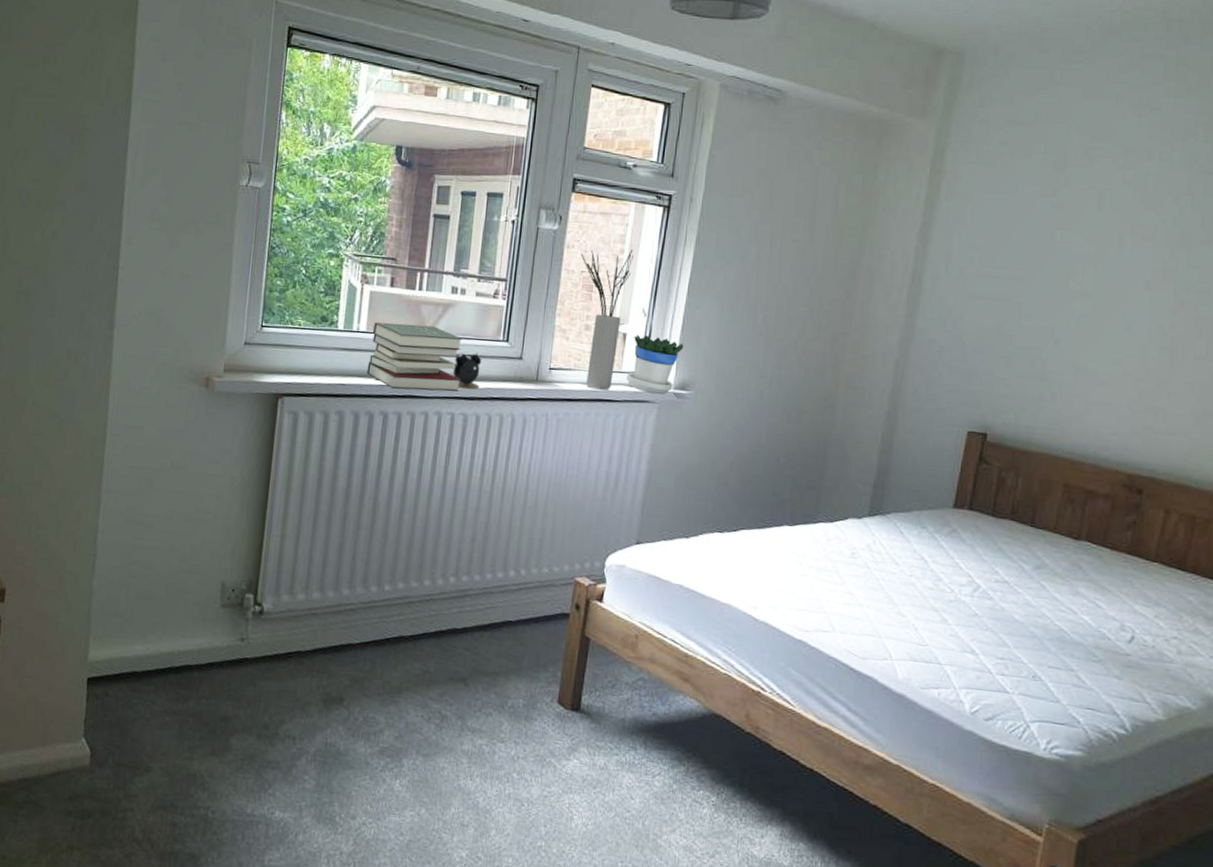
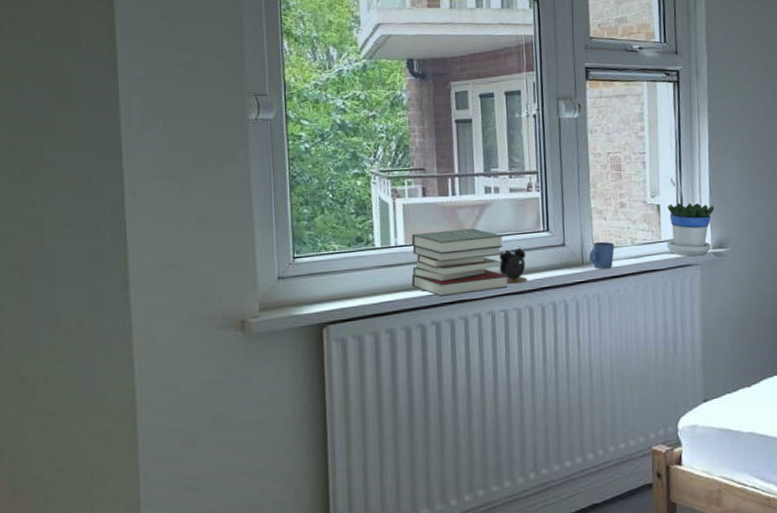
mug: none [544,361,572,392] -> present [589,241,615,270]
vase: present [580,249,634,390] -> none [604,125,655,263]

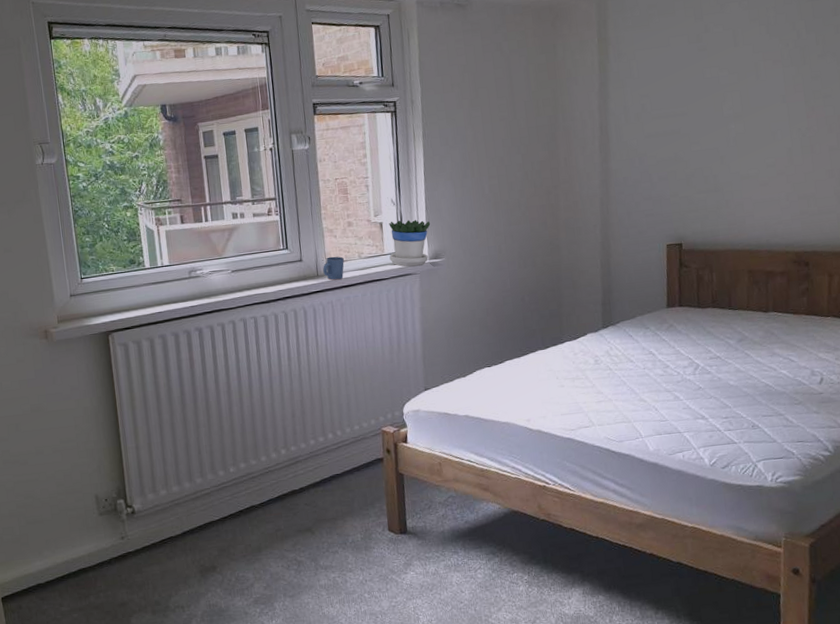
books: present [411,228,508,298] -> none [174,249,256,308]
alarm clock: present [499,246,528,285] -> none [247,262,272,296]

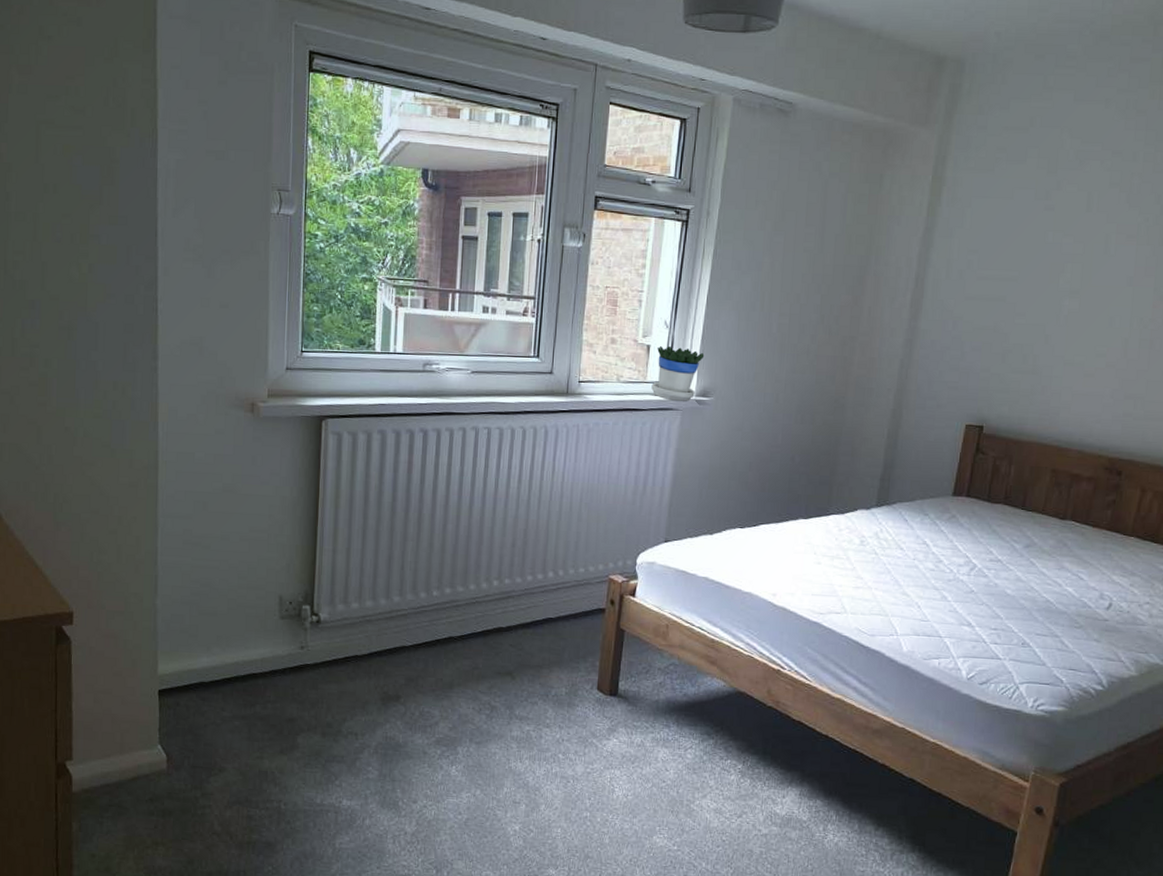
mug: present [323,256,344,281] -> none [574,374,600,403]

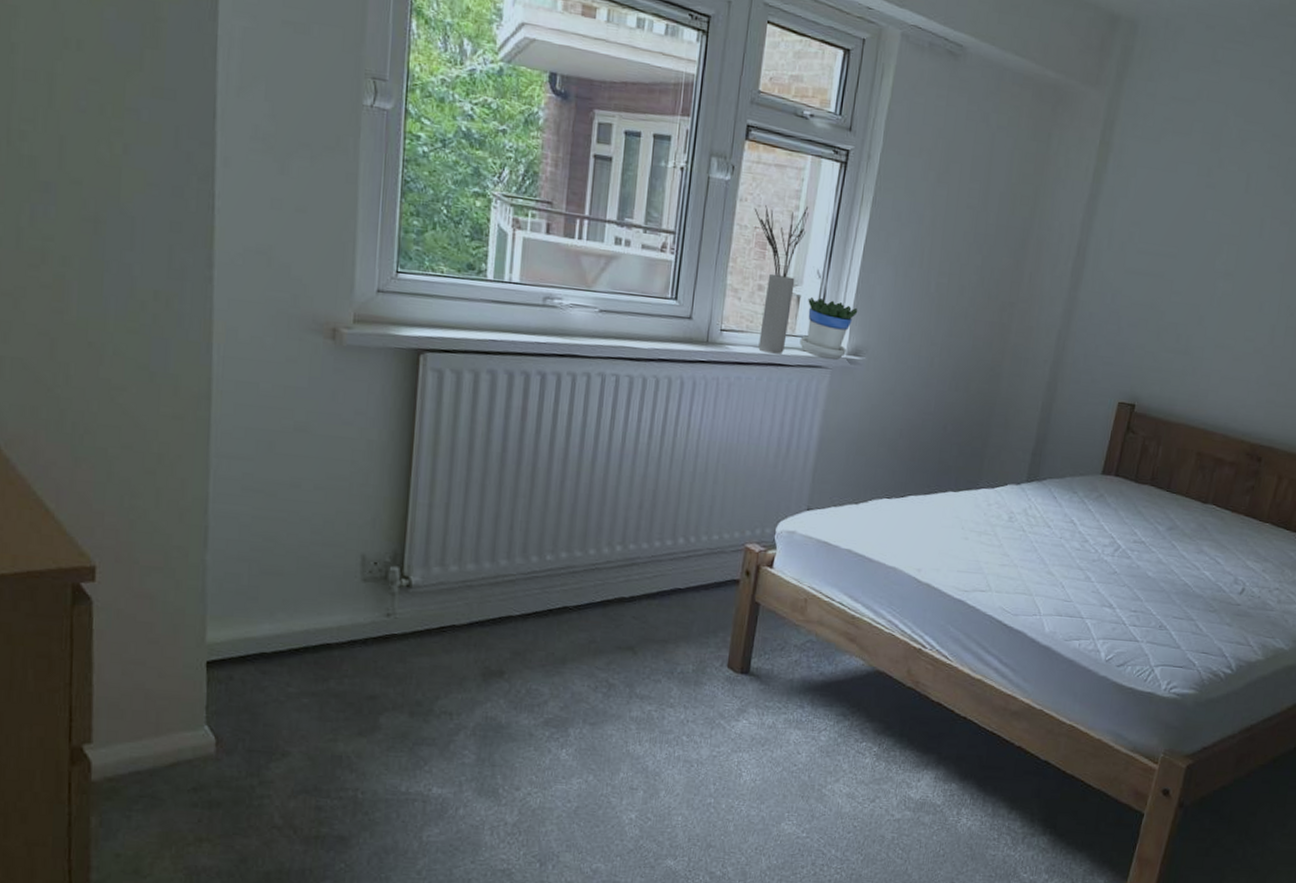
vase: none [604,263,655,400] -> present [754,204,809,354]

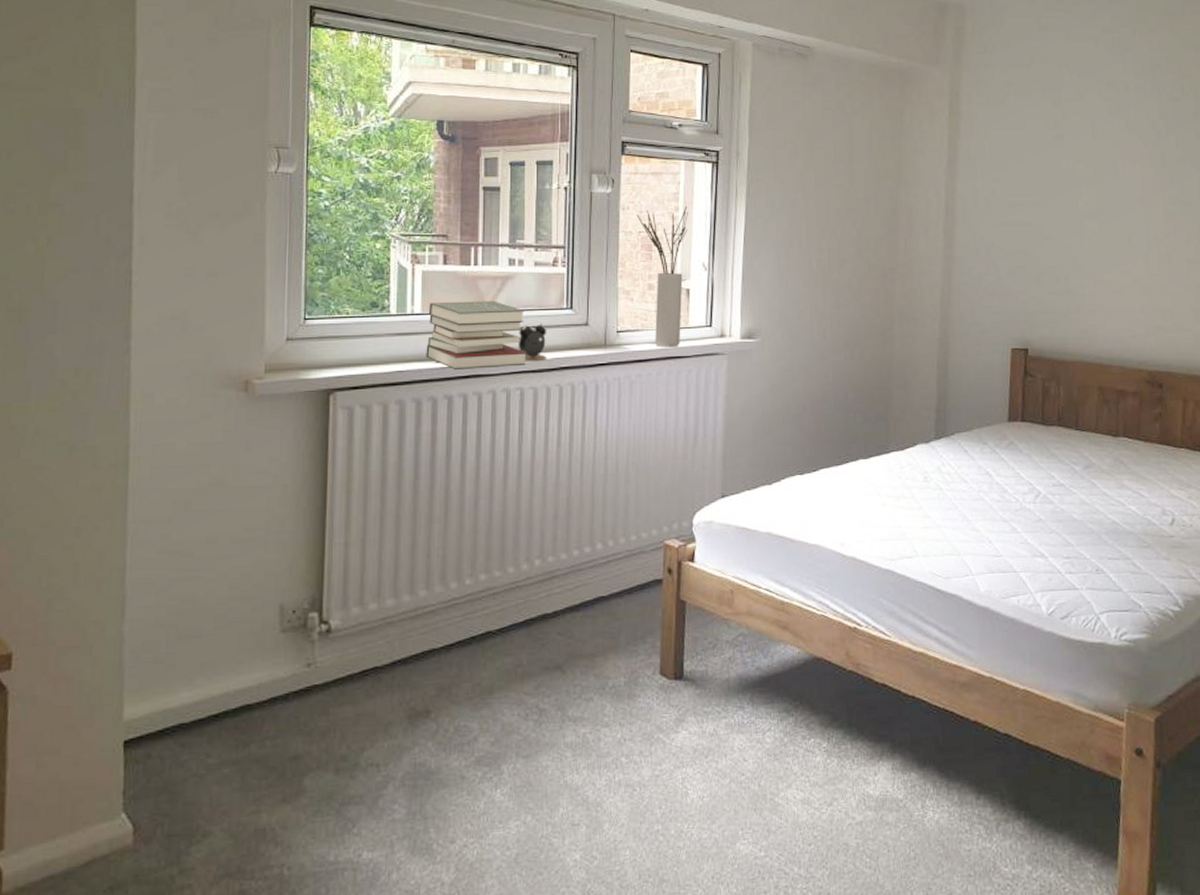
books: none [521,273,627,352] -> present [426,301,527,371]
alarm clock: none [617,307,649,351] -> present [518,322,547,362]
flowerpot: present [800,297,858,361] -> none [694,288,747,346]

